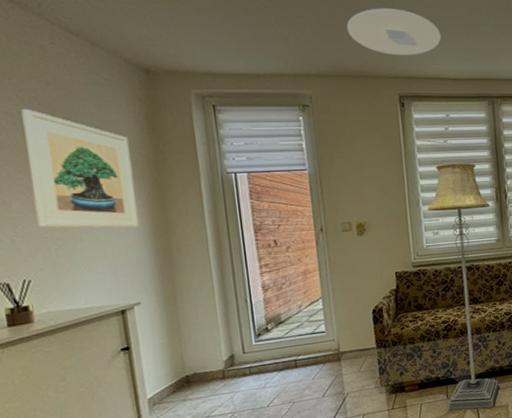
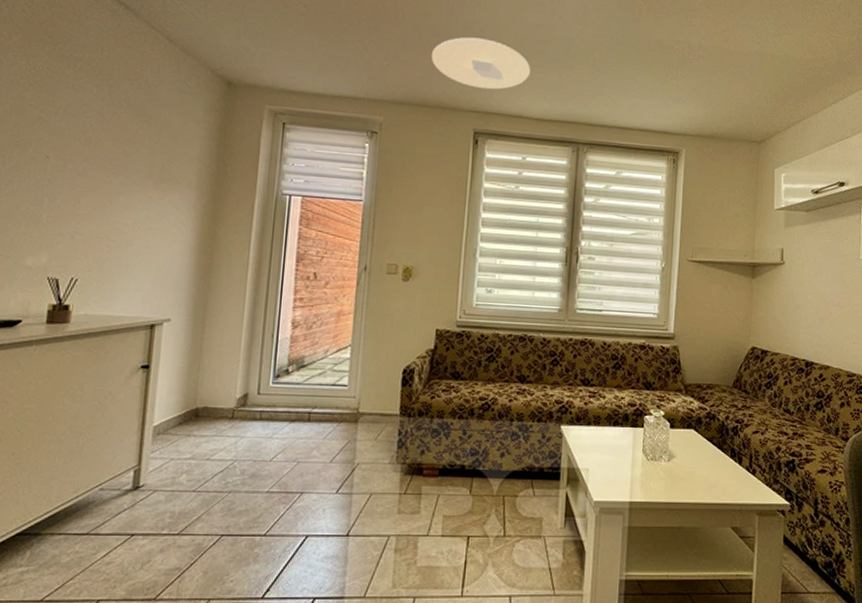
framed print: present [21,109,139,228] -> none [97,110,197,240]
floor lamp: present [427,162,498,410] -> none [470,211,557,518]

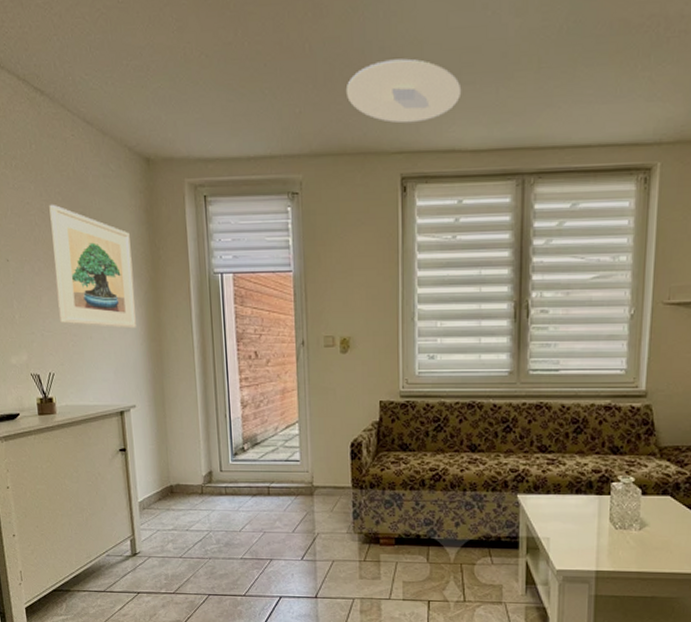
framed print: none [97,110,197,240] -> present [49,205,136,329]

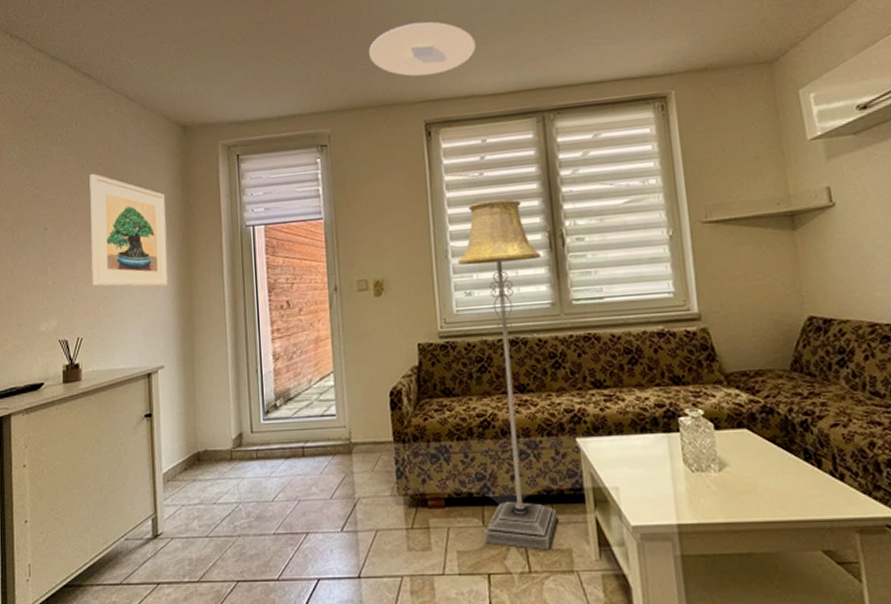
floor lamp: none [424,265,505,585] -> present [458,199,557,551]

